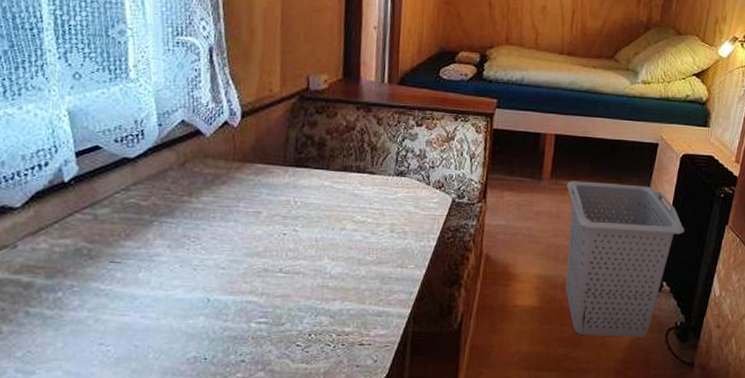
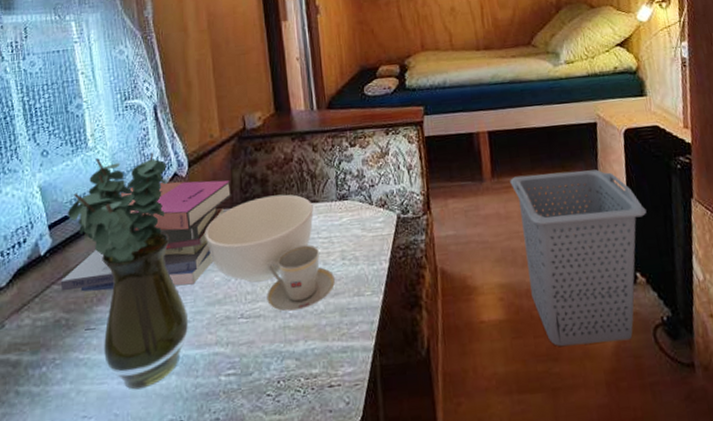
books: none [84,128,286,234] -> present [60,180,232,292]
vase: none [98,91,224,325] -> present [67,152,189,390]
bowl: none [251,160,369,241] -> present [204,194,313,283]
teacup: none [308,212,382,274] -> present [266,244,336,312]

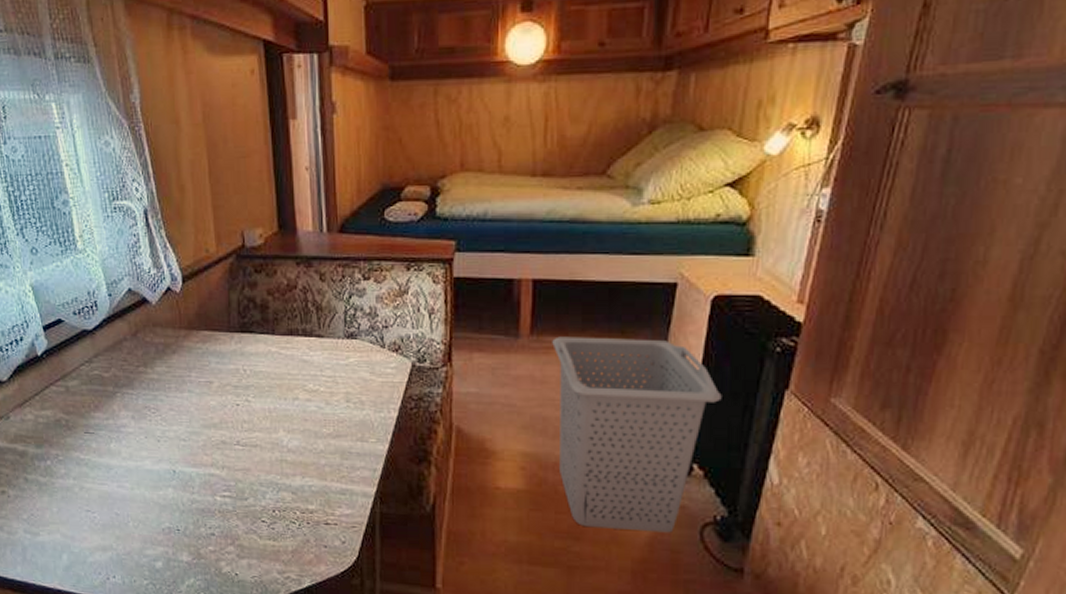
books: present [60,180,232,292] -> none [58,296,229,405]
vase: present [67,152,189,390] -> none [60,262,185,495]
bowl: present [204,194,313,283] -> none [200,324,317,412]
teacup: present [266,244,336,312] -> none [264,380,338,447]

